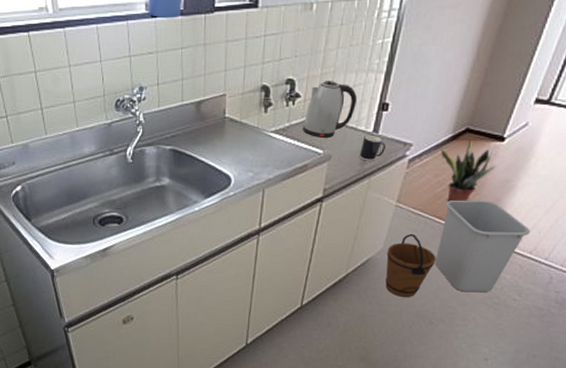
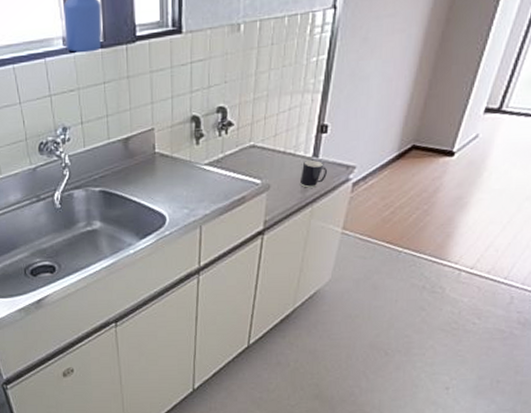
kettle: present [302,80,358,138] -> none [237,104,294,167]
bucket: present [385,233,436,297] -> none [335,261,388,329]
garbage can: present [434,199,531,293] -> none [386,220,487,319]
potted plant: present [441,138,497,202] -> none [386,155,447,225]

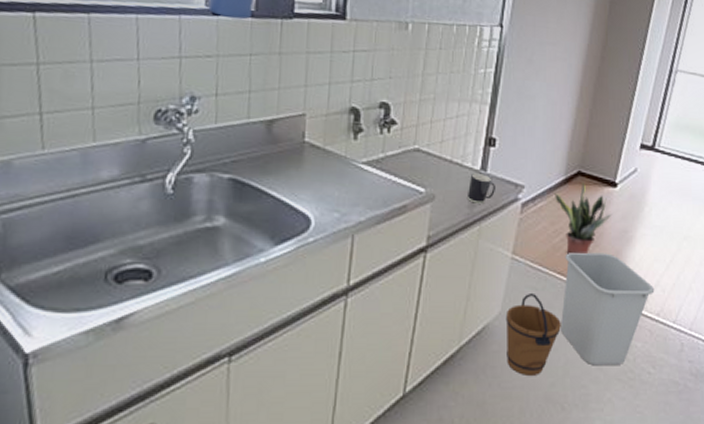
bucket: none [335,261,388,329] -> present [505,292,561,375]
potted plant: none [386,155,447,225] -> present [555,182,612,254]
garbage can: none [386,220,487,319] -> present [560,252,655,366]

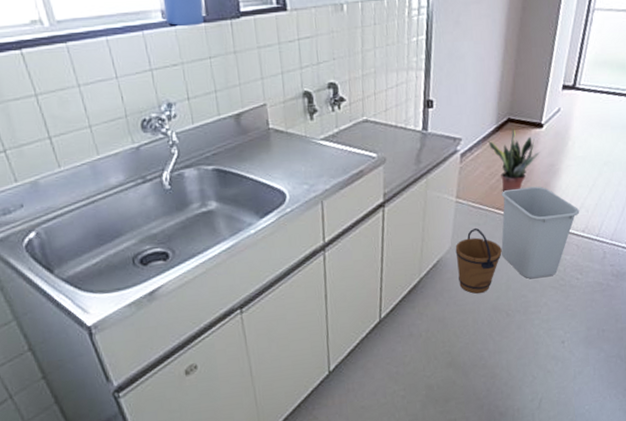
mug: present [466,172,495,204] -> none [412,132,437,160]

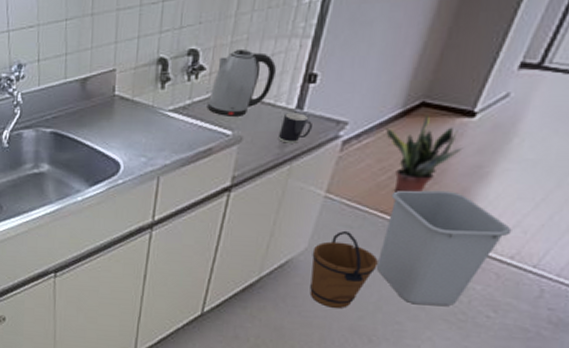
kettle: none [352,81,403,141] -> present [207,48,277,116]
mug: none [412,132,437,160] -> present [277,111,312,143]

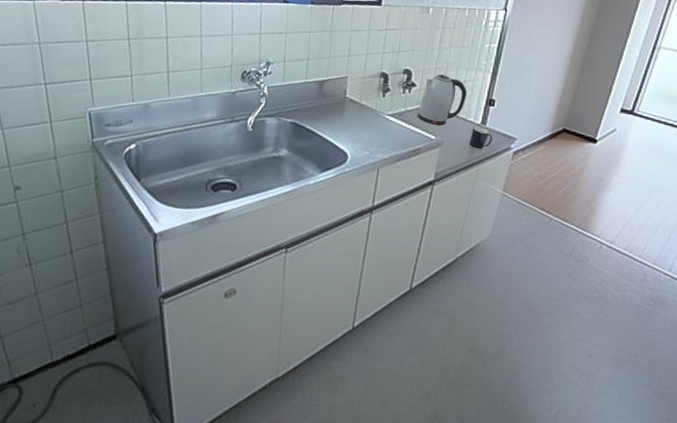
bucket: present [309,230,378,308] -> none [492,222,540,286]
garbage can: present [375,190,512,307] -> none [538,193,624,286]
potted plant: present [386,114,464,193] -> none [541,138,591,195]

